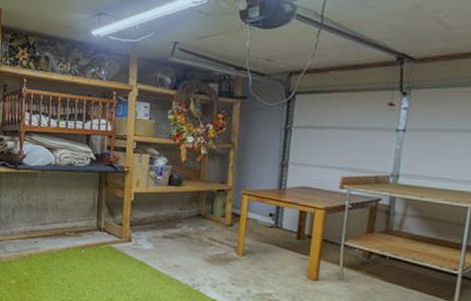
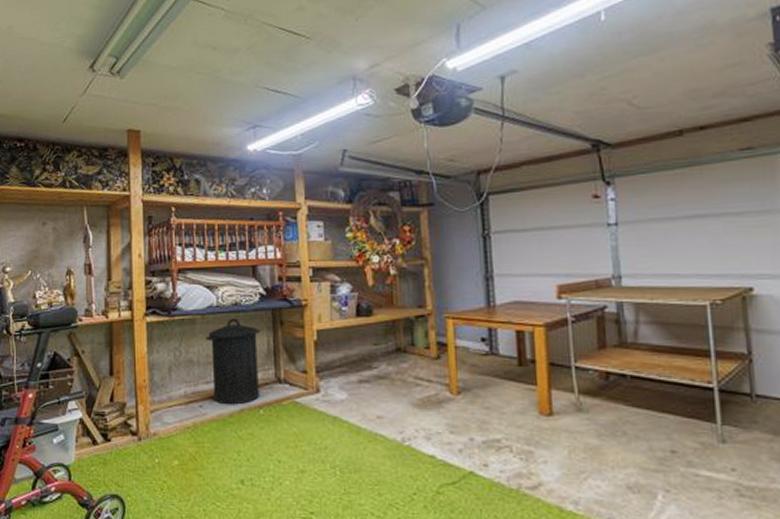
trash can: none [43,175,89,244] -> present [205,317,261,405]

